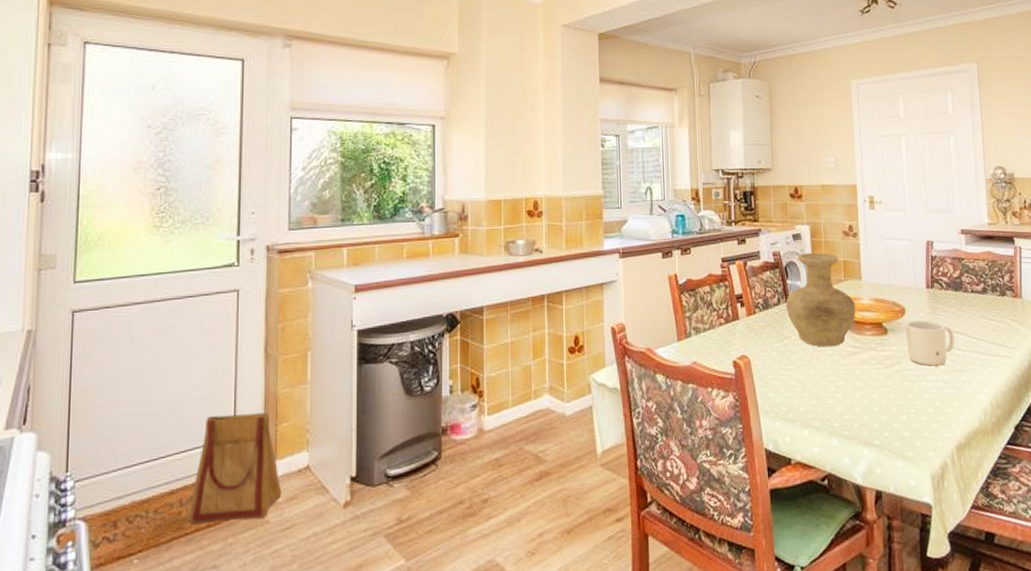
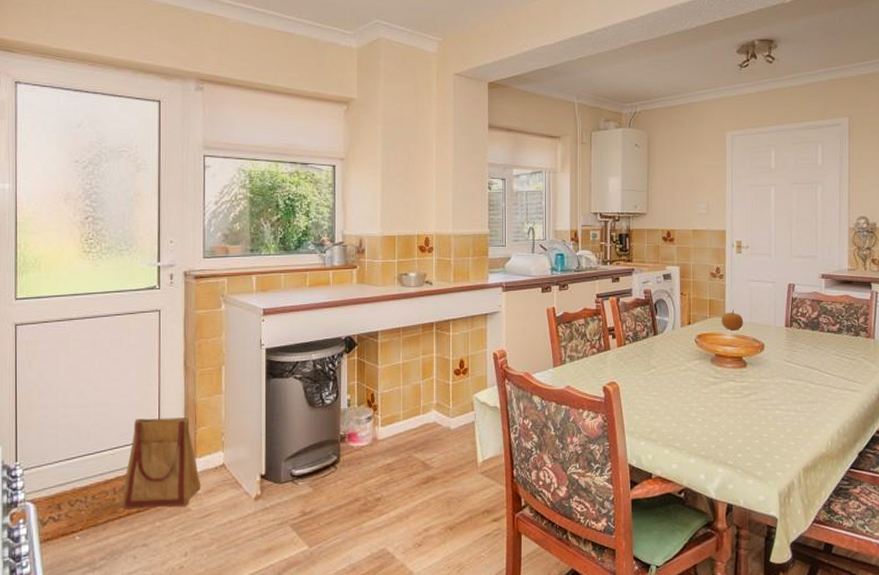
vase: present [785,253,856,347] -> none [653,292,719,377]
fruit: none [858,271,882,294] -> present [722,309,744,331]
mug: present [905,320,955,366] -> none [763,356,808,397]

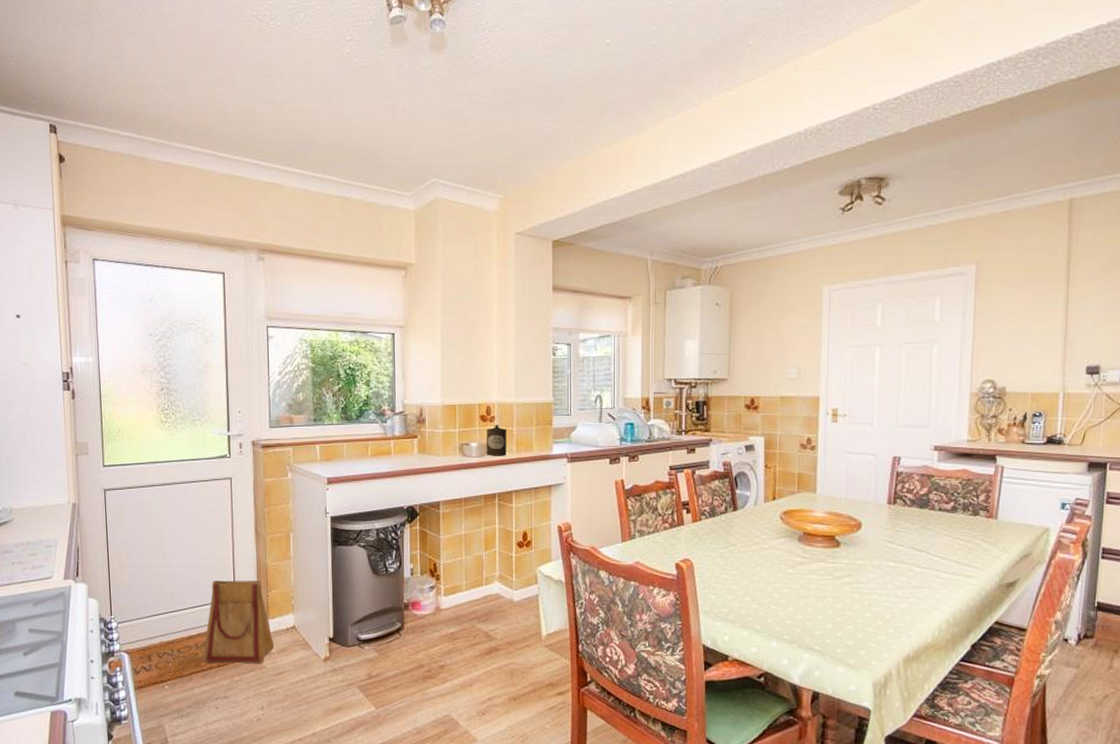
canister: none [424,255,444,286] -> present [486,425,506,456]
fruit: present [722,309,744,331] -> none [812,484,838,507]

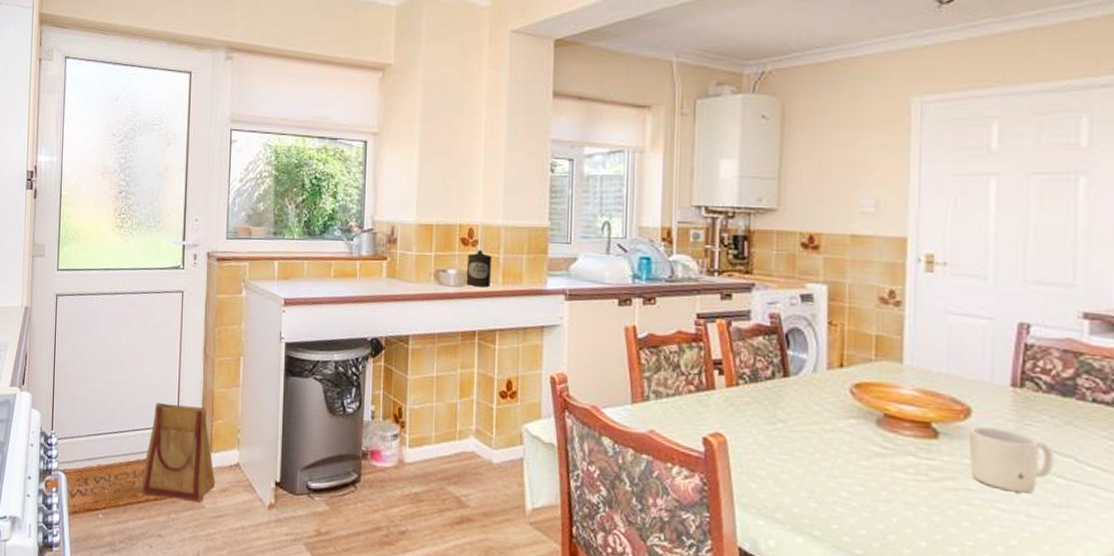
mug: none [859,536,914,581] -> present [968,426,1053,493]

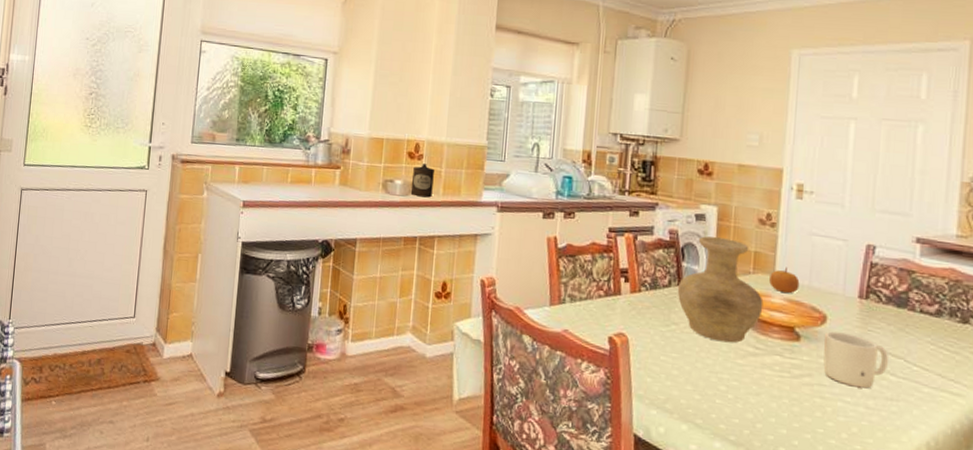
shopping bag: present [140,402,216,502] -> none [94,295,169,390]
vase: none [782,319,890,443] -> present [677,236,764,343]
fruit: none [896,352,935,384] -> present [769,267,800,294]

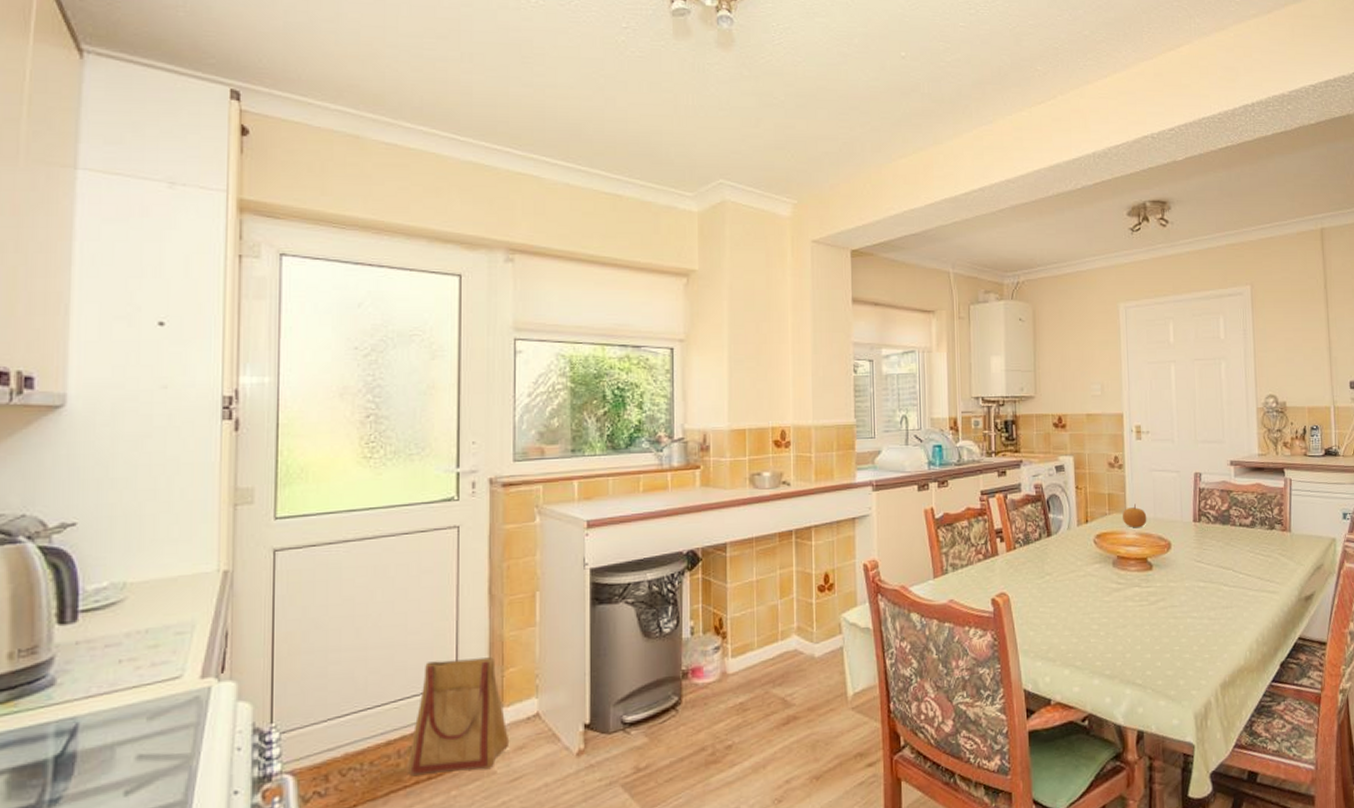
shopping bag: none [94,295,169,390] -> present [407,657,510,775]
canister: present [410,163,434,198] -> none [780,451,804,487]
vase: present [677,236,764,343] -> none [1047,485,1120,584]
mug: present [823,331,888,389] -> none [1170,555,1221,603]

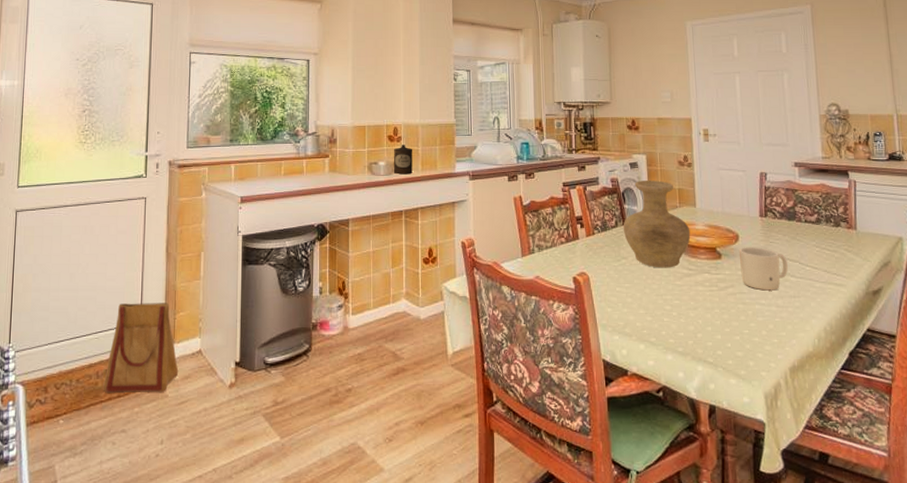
canister: none [780,451,804,487] -> present [393,145,412,175]
vase: none [1047,485,1120,584] -> present [623,180,691,268]
fruit: present [1123,504,1147,528] -> none [692,198,716,221]
mug: none [1170,555,1221,603] -> present [738,247,788,291]

